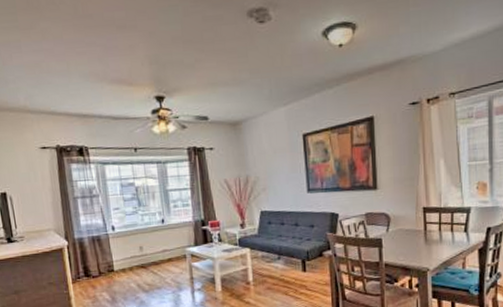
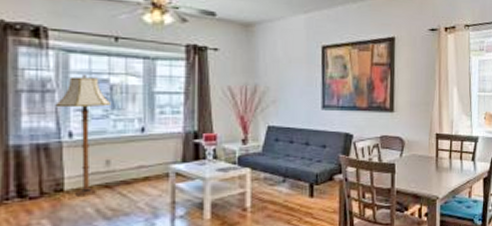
floor lamp: none [100,180,139,275] -> present [55,73,112,197]

